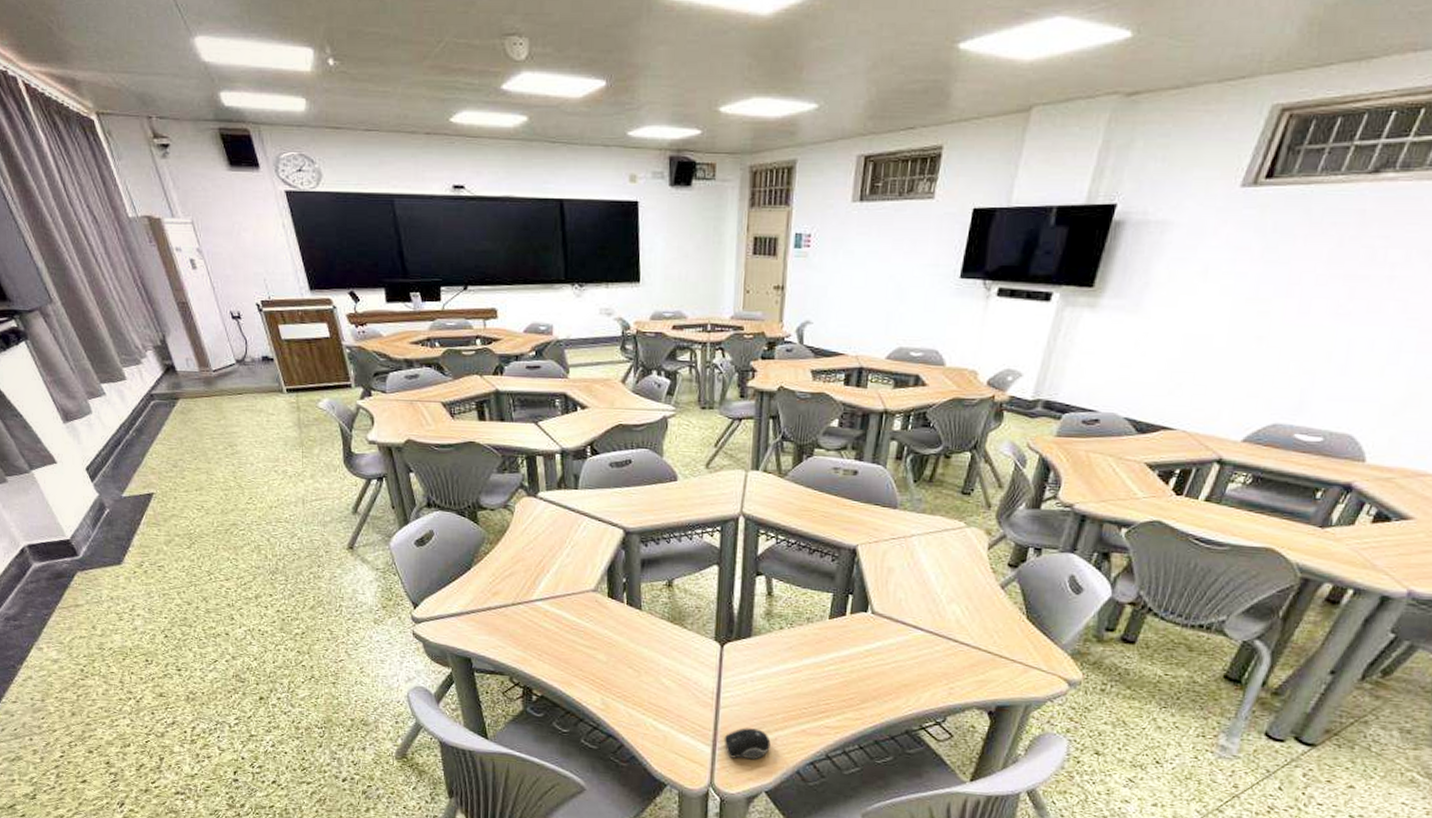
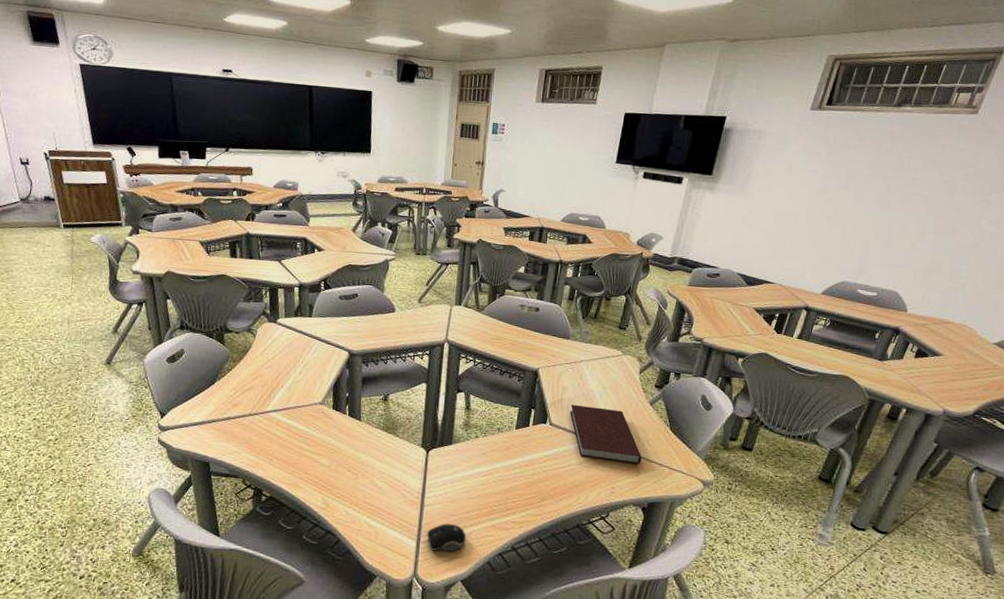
notebook: none [897,588,989,660] -> present [570,404,642,464]

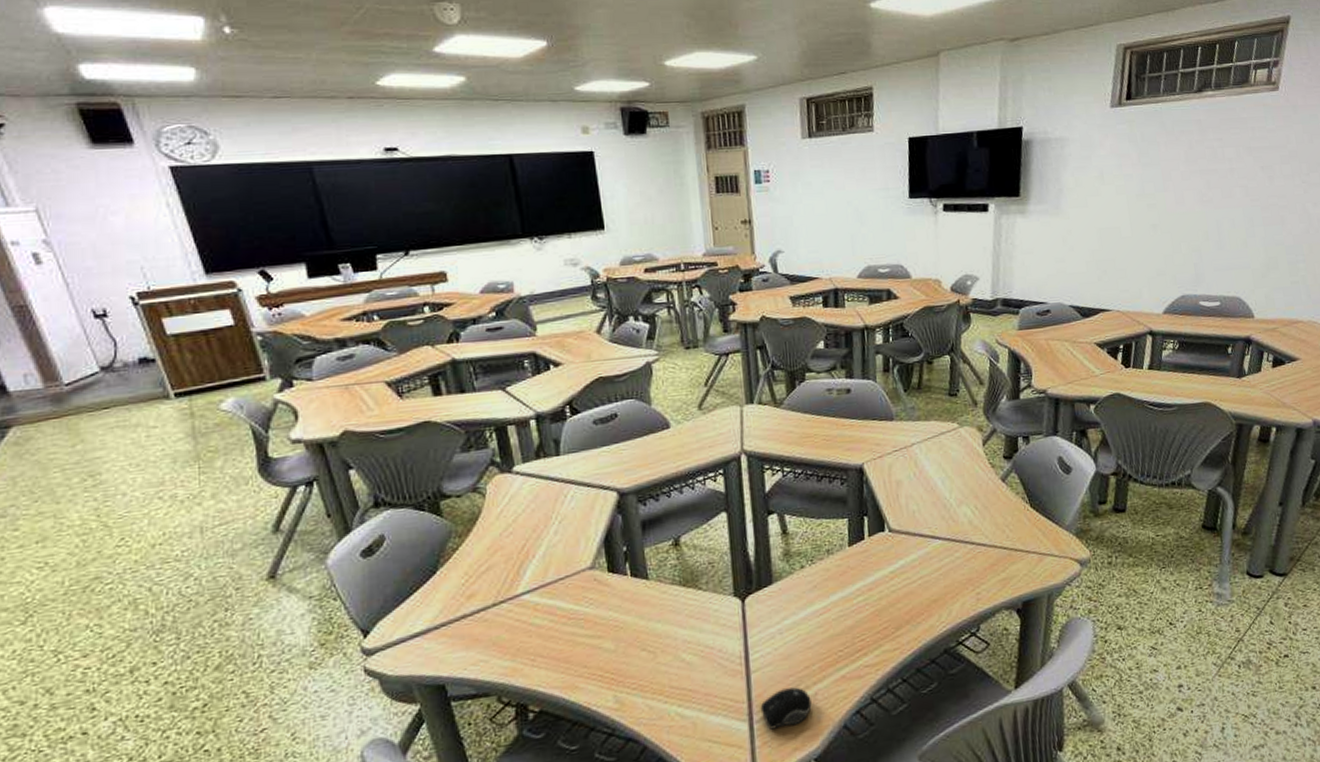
notebook: present [570,404,642,464] -> none [909,495,1005,563]

